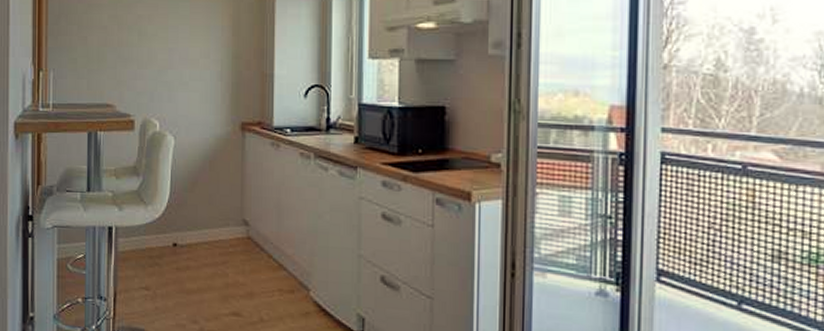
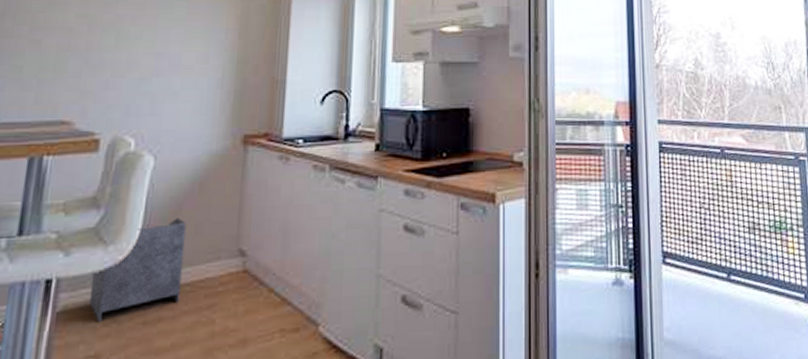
waste basket: none [138,189,202,263] -> present [88,218,187,322]

